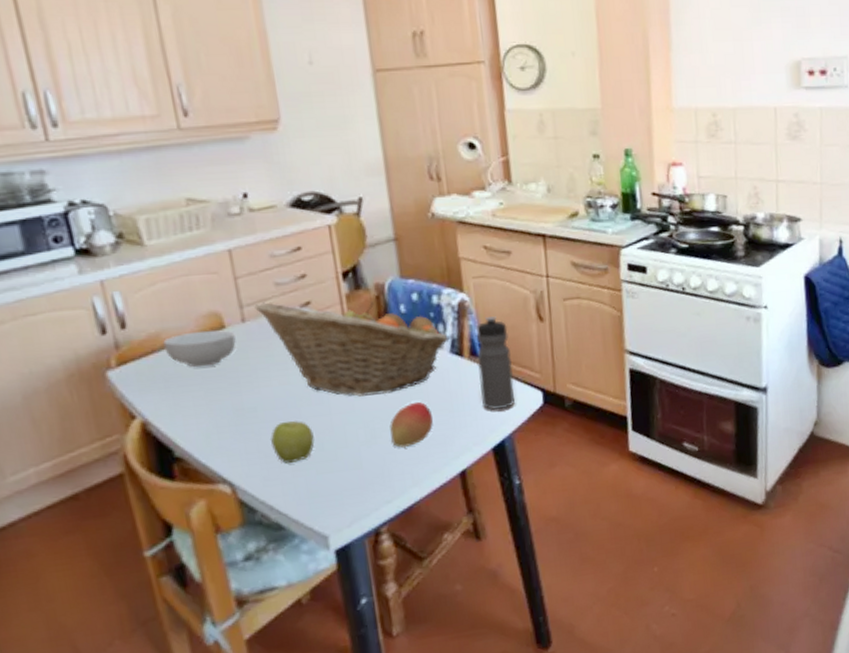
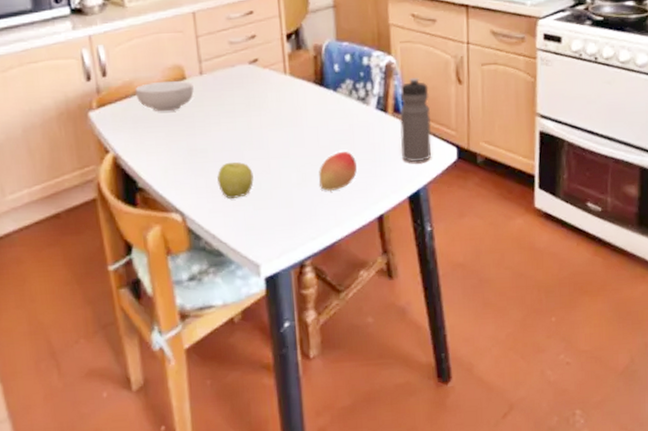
fruit basket: present [254,302,448,397] -> none [211,58,375,144]

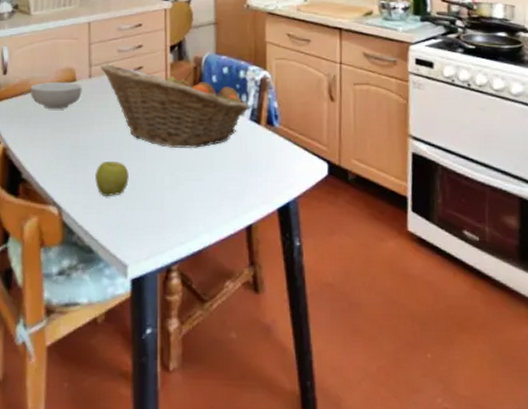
fruit basket: none [211,58,375,144] -> present [100,64,249,148]
fruit: present [319,151,358,192] -> none [191,158,229,198]
water bottle: present [399,78,432,162] -> none [272,93,303,175]

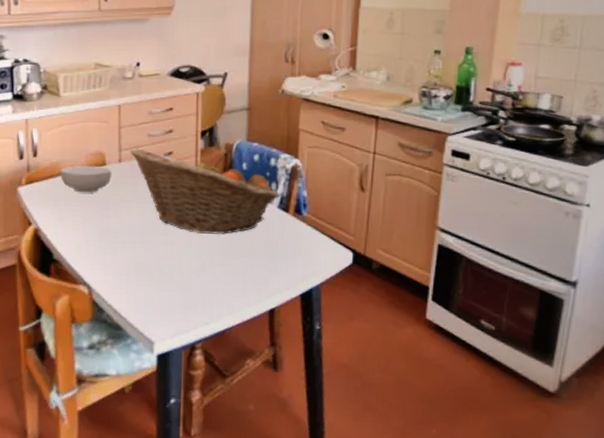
apple: present [95,162,129,196] -> none [124,245,157,278]

